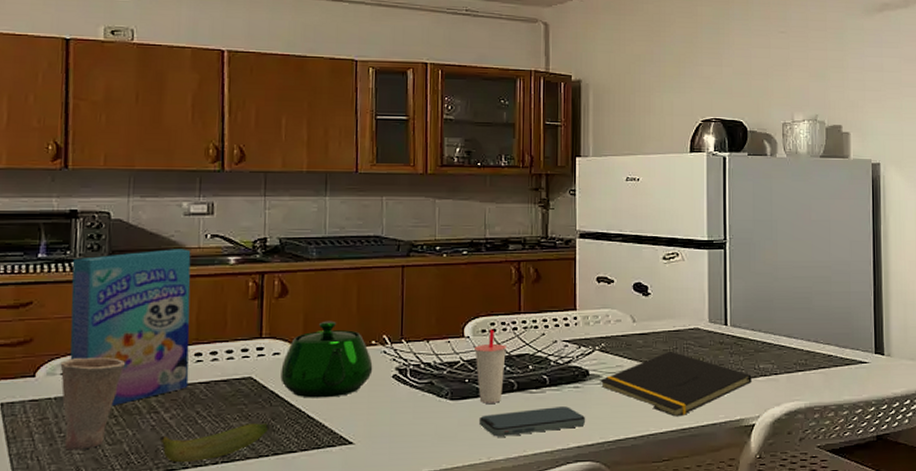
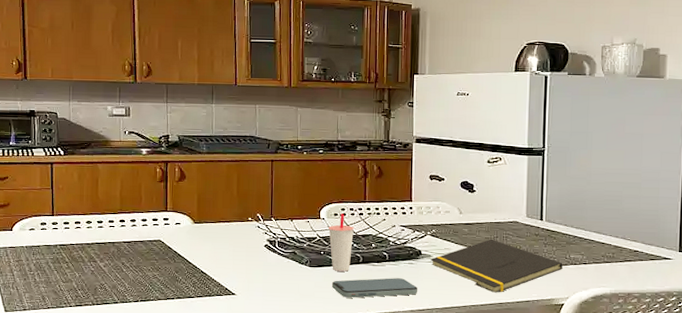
cup: present [60,357,126,451] -> none [28,219,73,285]
cereal box: present [70,249,191,407] -> none [33,141,116,255]
banana: present [160,423,269,463] -> none [98,274,174,299]
teapot: present [280,320,373,398] -> none [181,200,250,259]

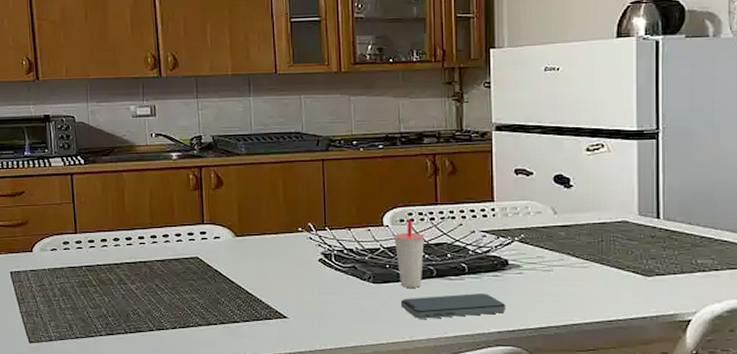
notepad: present [430,239,563,293] -> none [520,243,688,309]

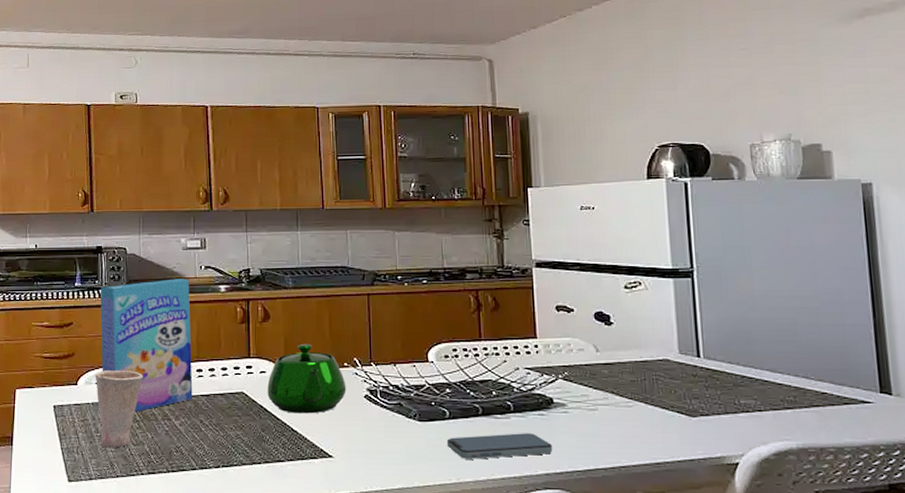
cup: none [49,238,98,311] -> present [95,370,144,448]
cereal box: none [50,146,148,278] -> present [100,279,193,413]
teapot: none [222,209,301,277] -> present [267,343,346,414]
cup: present [394,219,424,288] -> none [439,355,469,426]

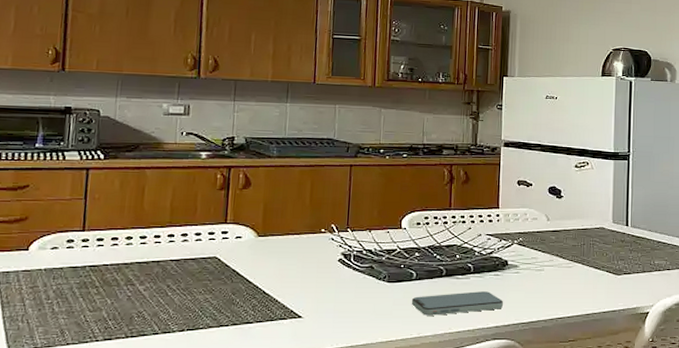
cup: present [95,370,144,448] -> none [50,235,108,315]
cereal box: present [100,279,193,413] -> none [59,143,169,279]
teapot: present [267,343,346,414] -> none [241,210,322,277]

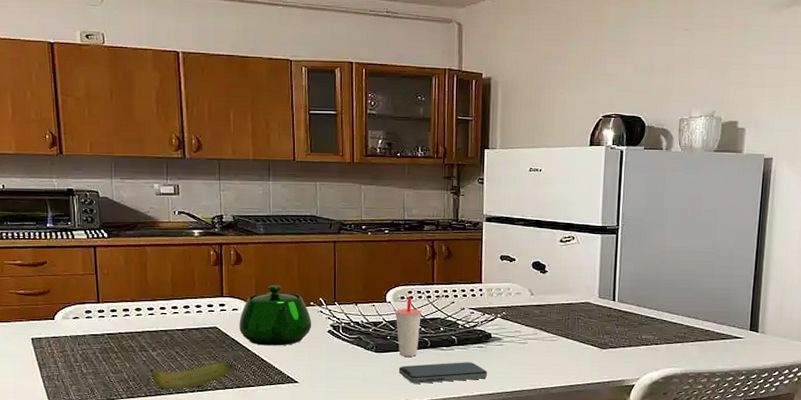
banana: none [135,297,230,329] -> present [151,363,232,390]
teapot: none [241,210,322,277] -> present [239,284,312,346]
cup: none [410,222,438,286] -> present [395,297,421,357]

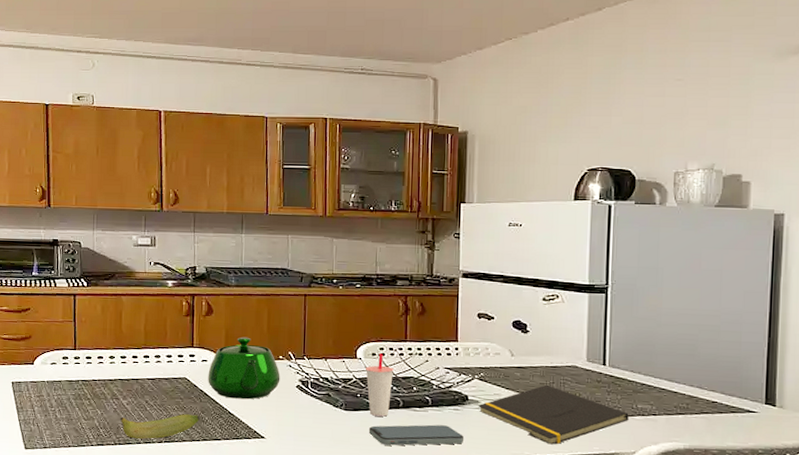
notepad: none [500,320,634,375] -> present [478,384,629,445]

